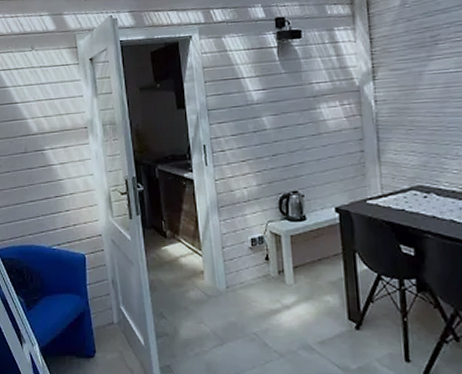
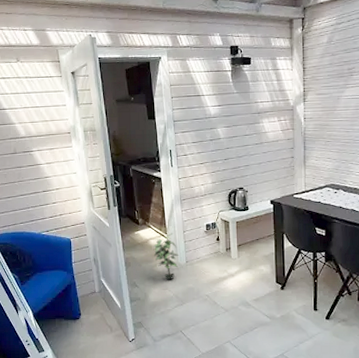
potted plant: none [184,249,218,311] -> present [153,233,179,280]

